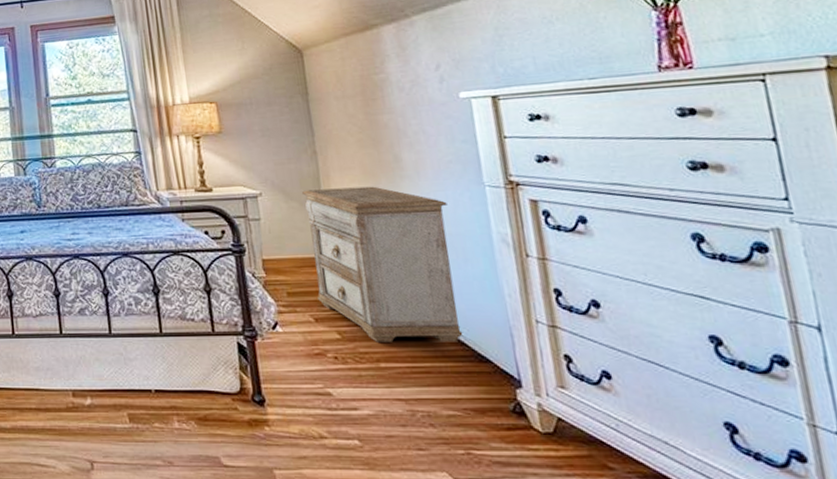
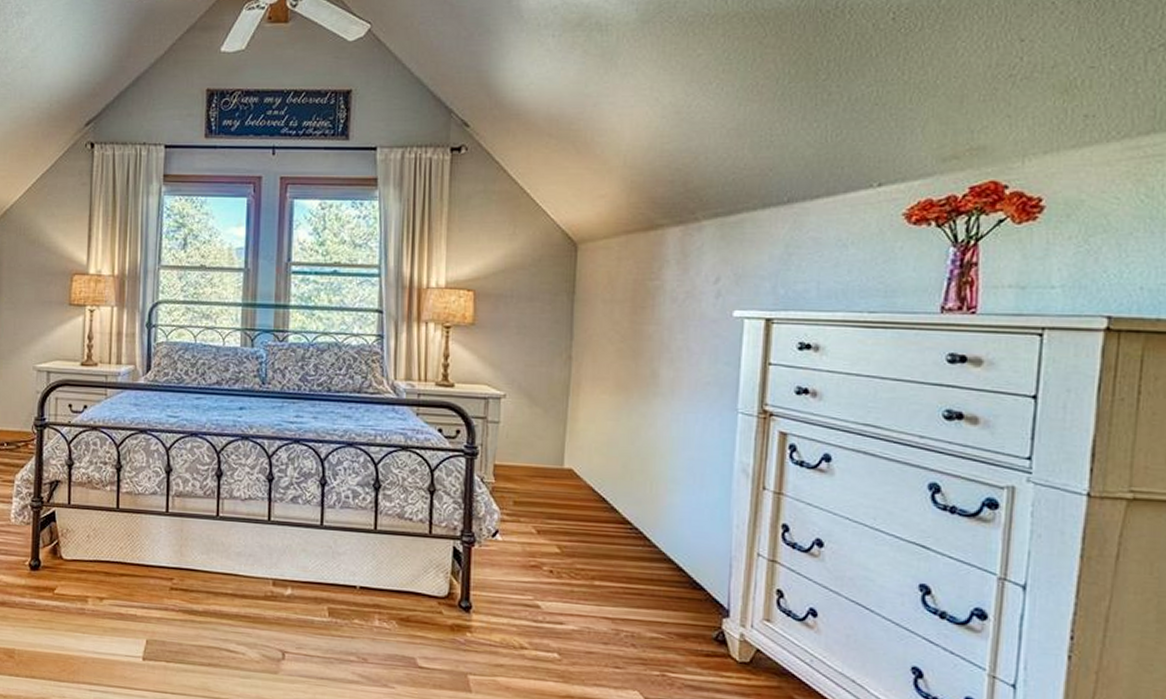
nightstand: present [302,186,464,343] -> none [544,397,696,568]

